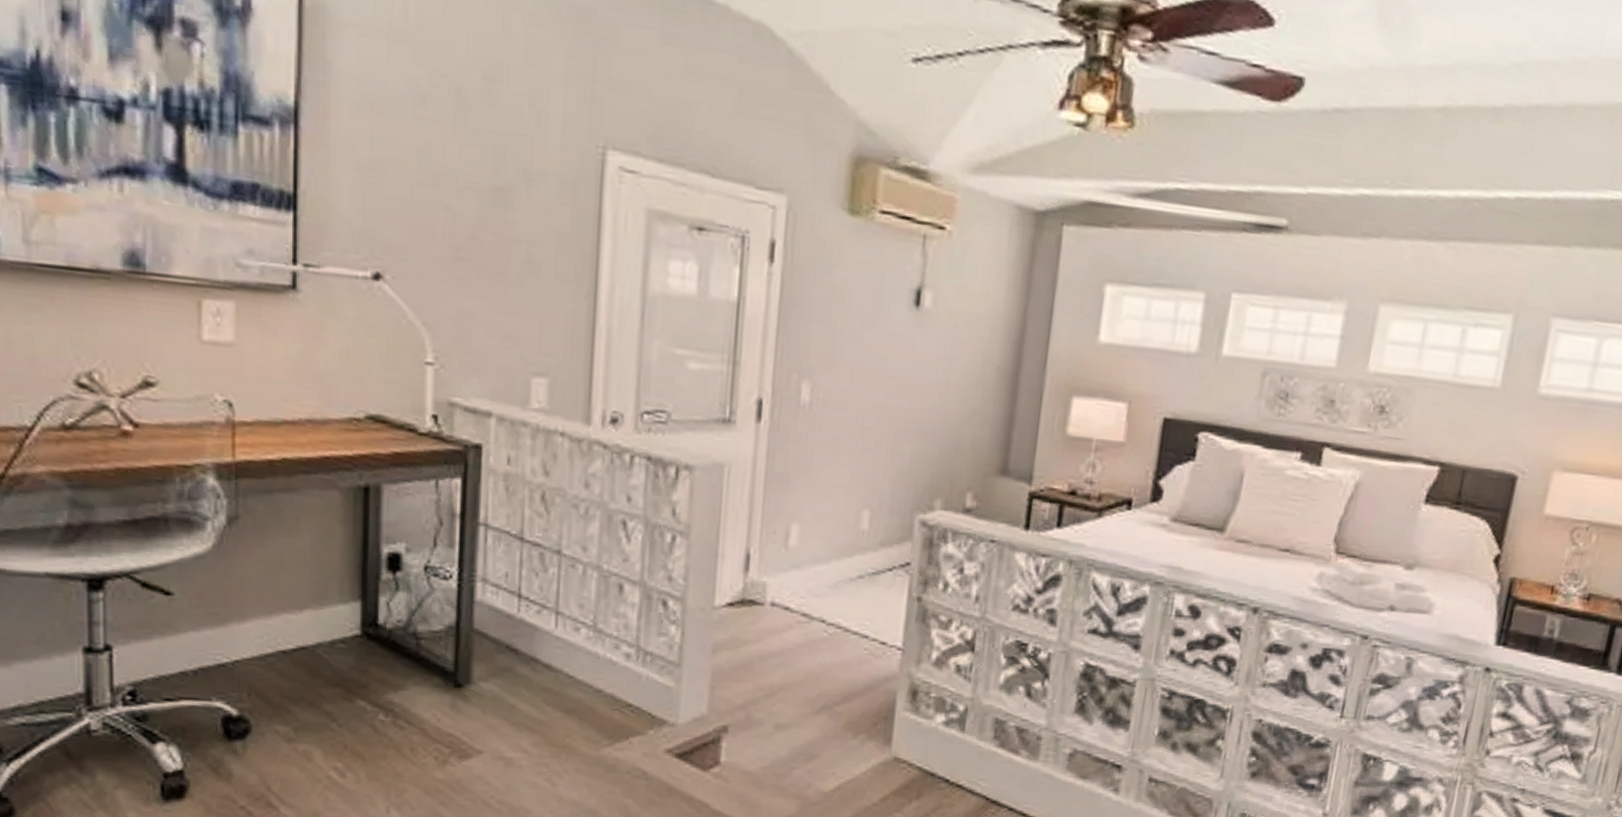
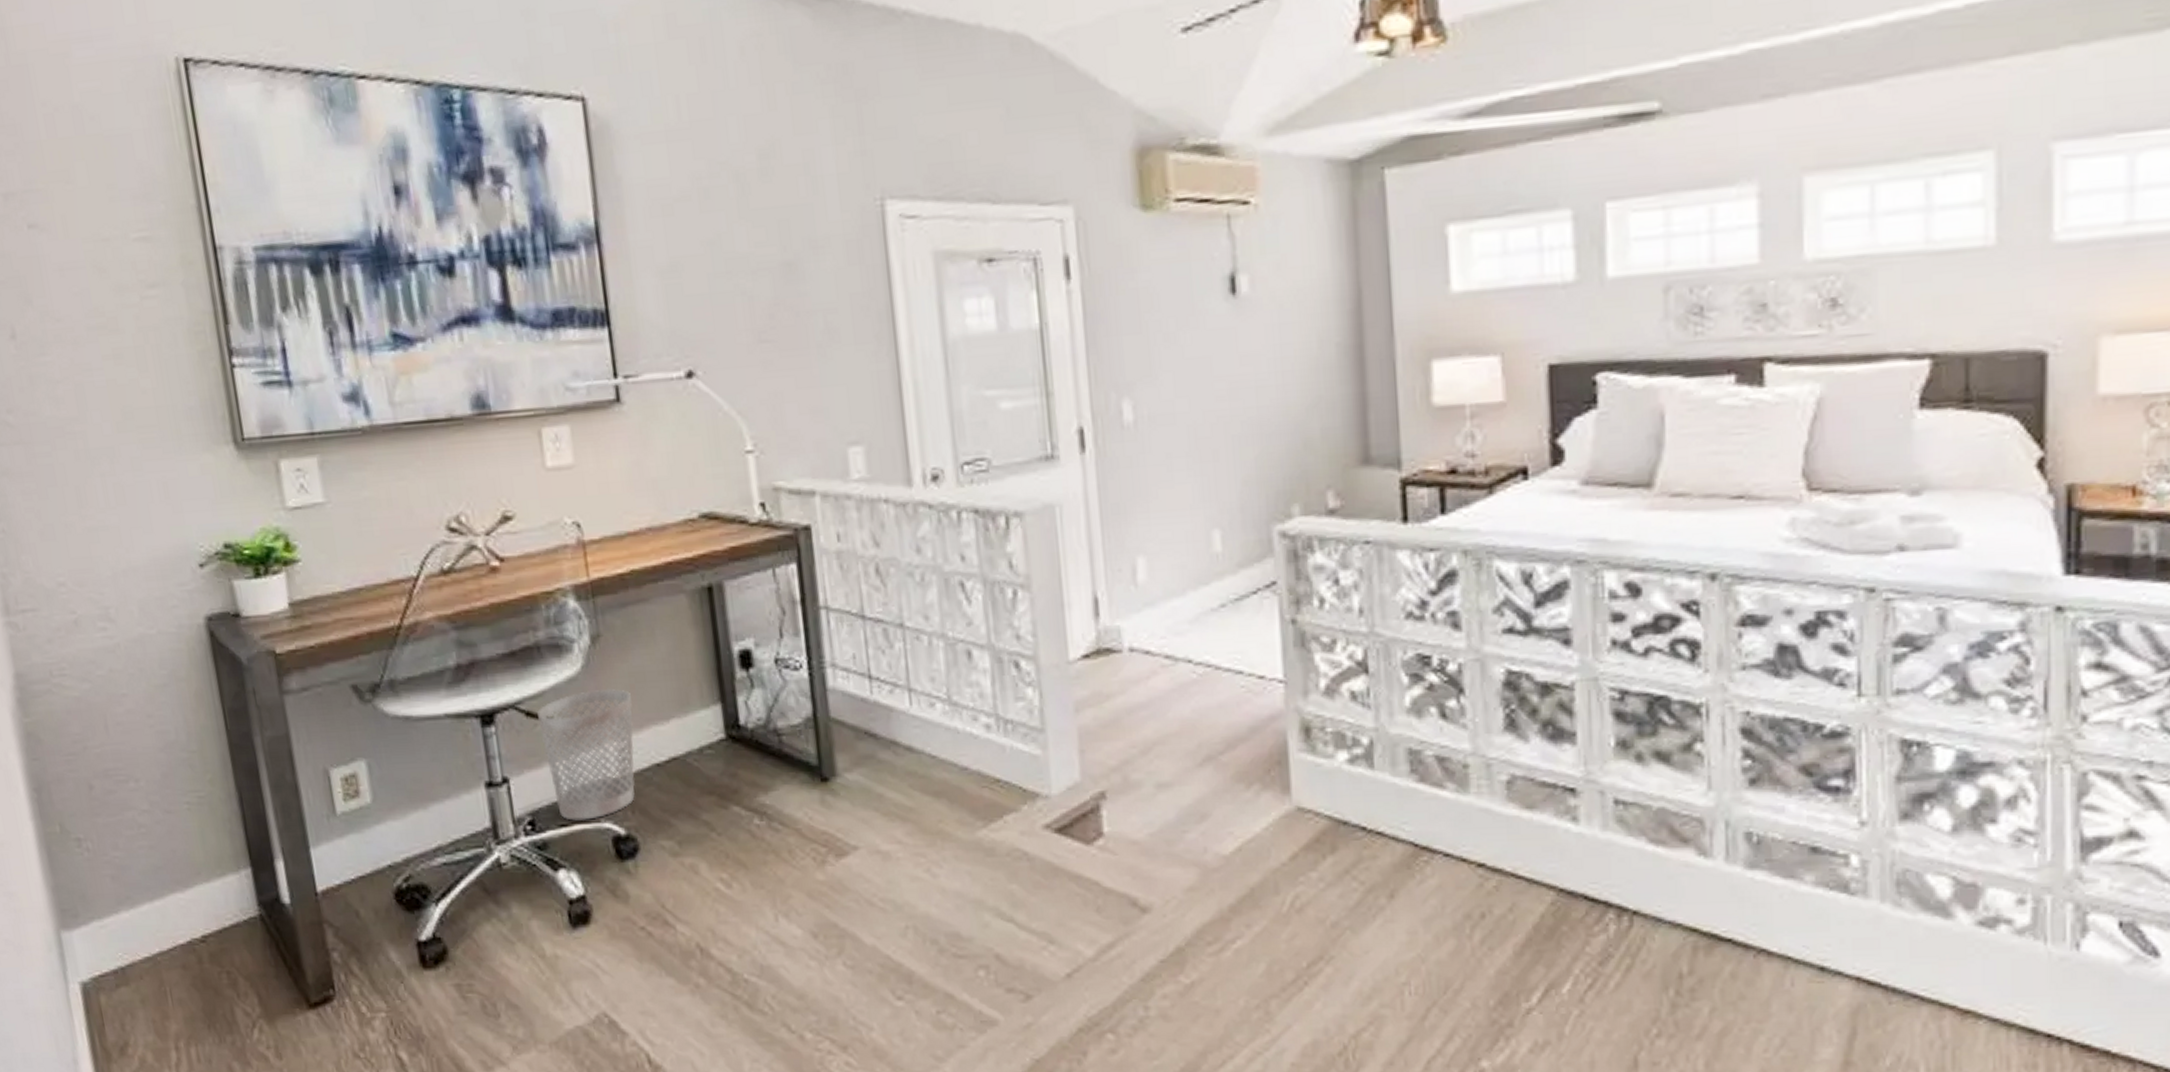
wastebasket: none [154,570,265,697] -> present [537,688,635,821]

